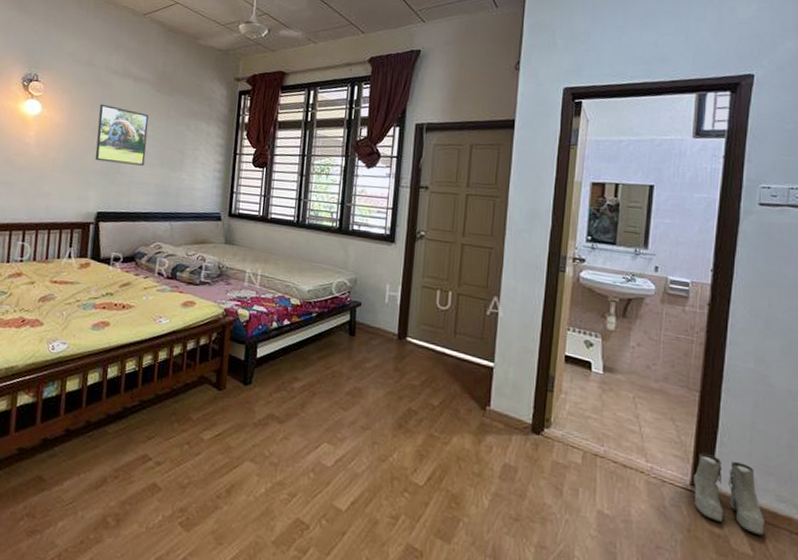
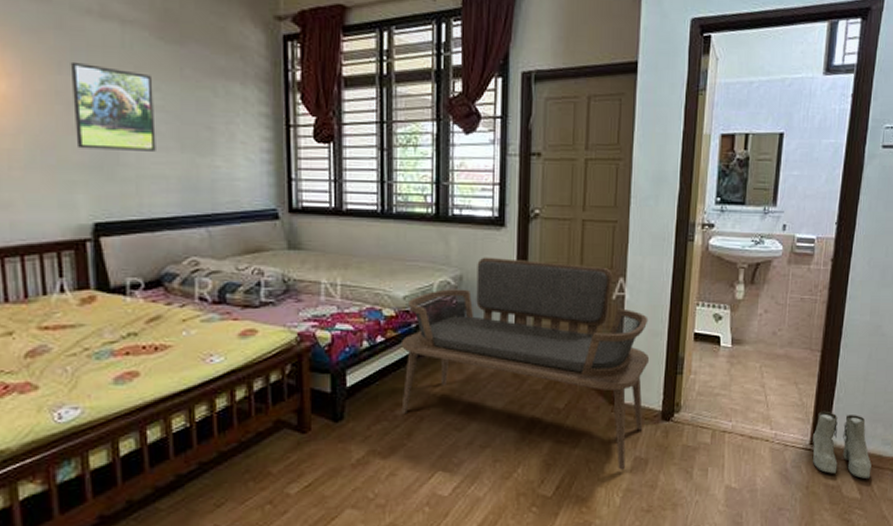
bench: none [298,265,521,474] -> present [401,257,650,470]

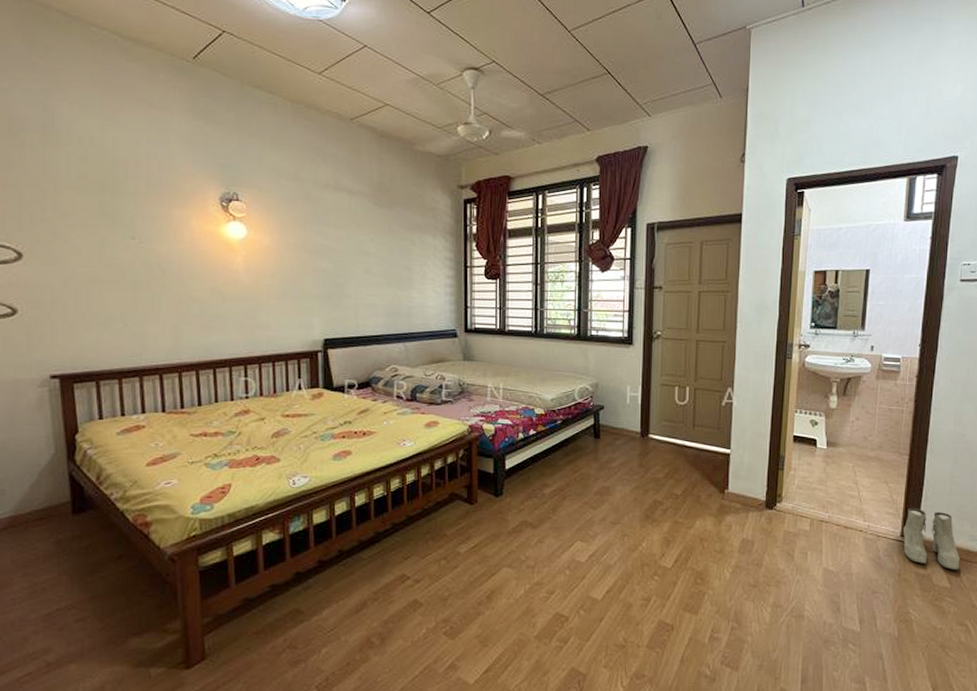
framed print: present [70,61,156,151] -> none [313,222,370,286]
bench: present [401,257,650,470] -> none [548,369,755,549]

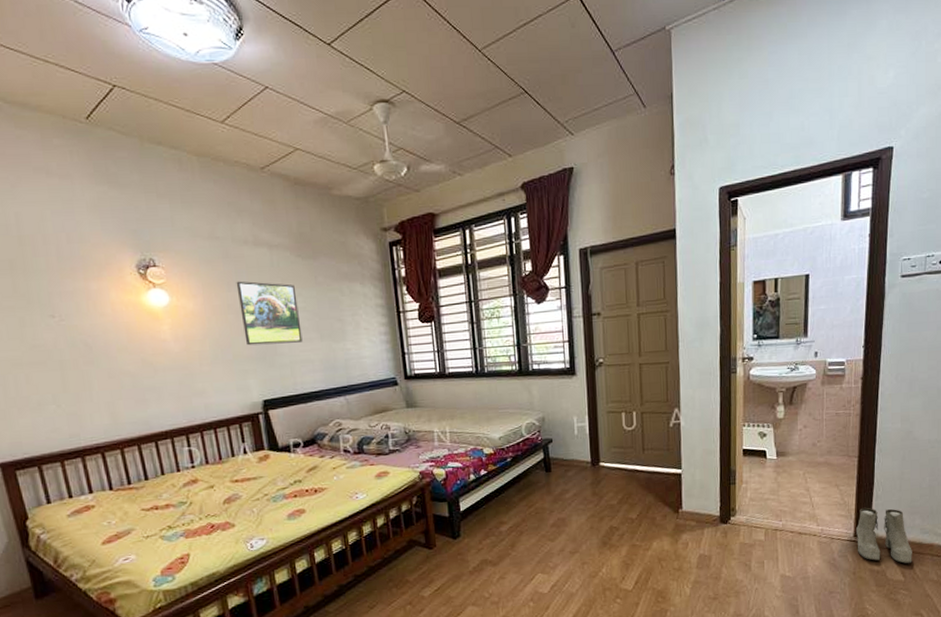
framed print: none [313,222,370,286] -> present [236,281,303,346]

